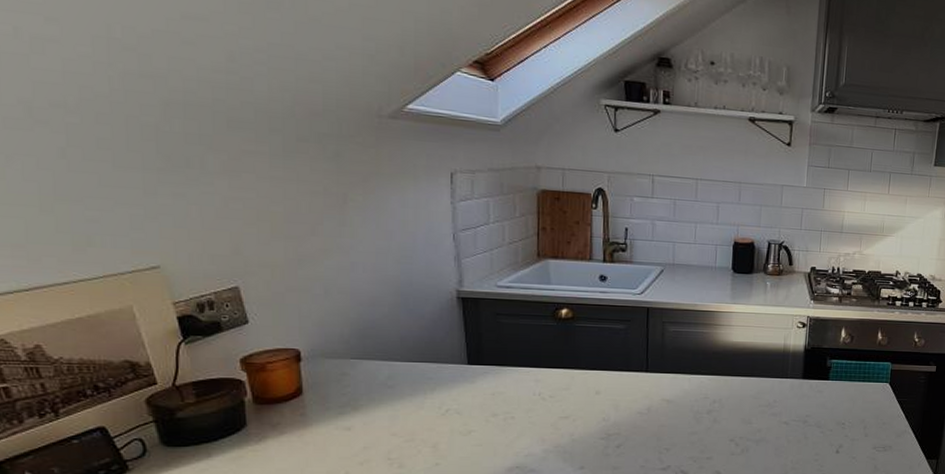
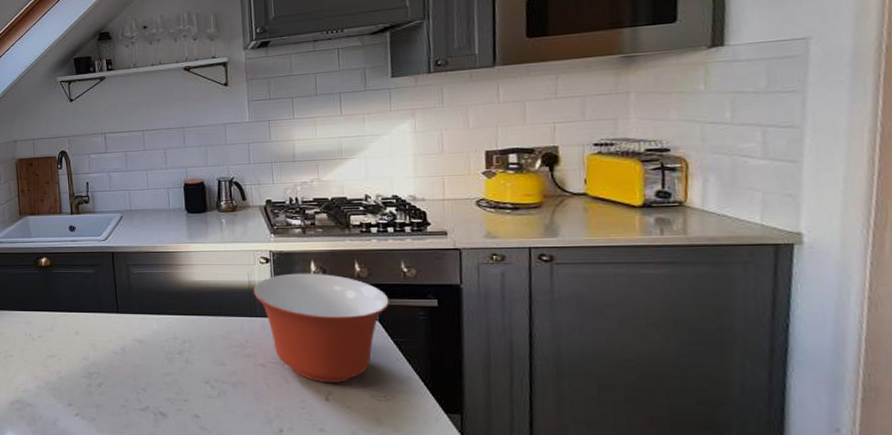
mixing bowl: none [787,338,900,437] -> present [253,273,389,383]

